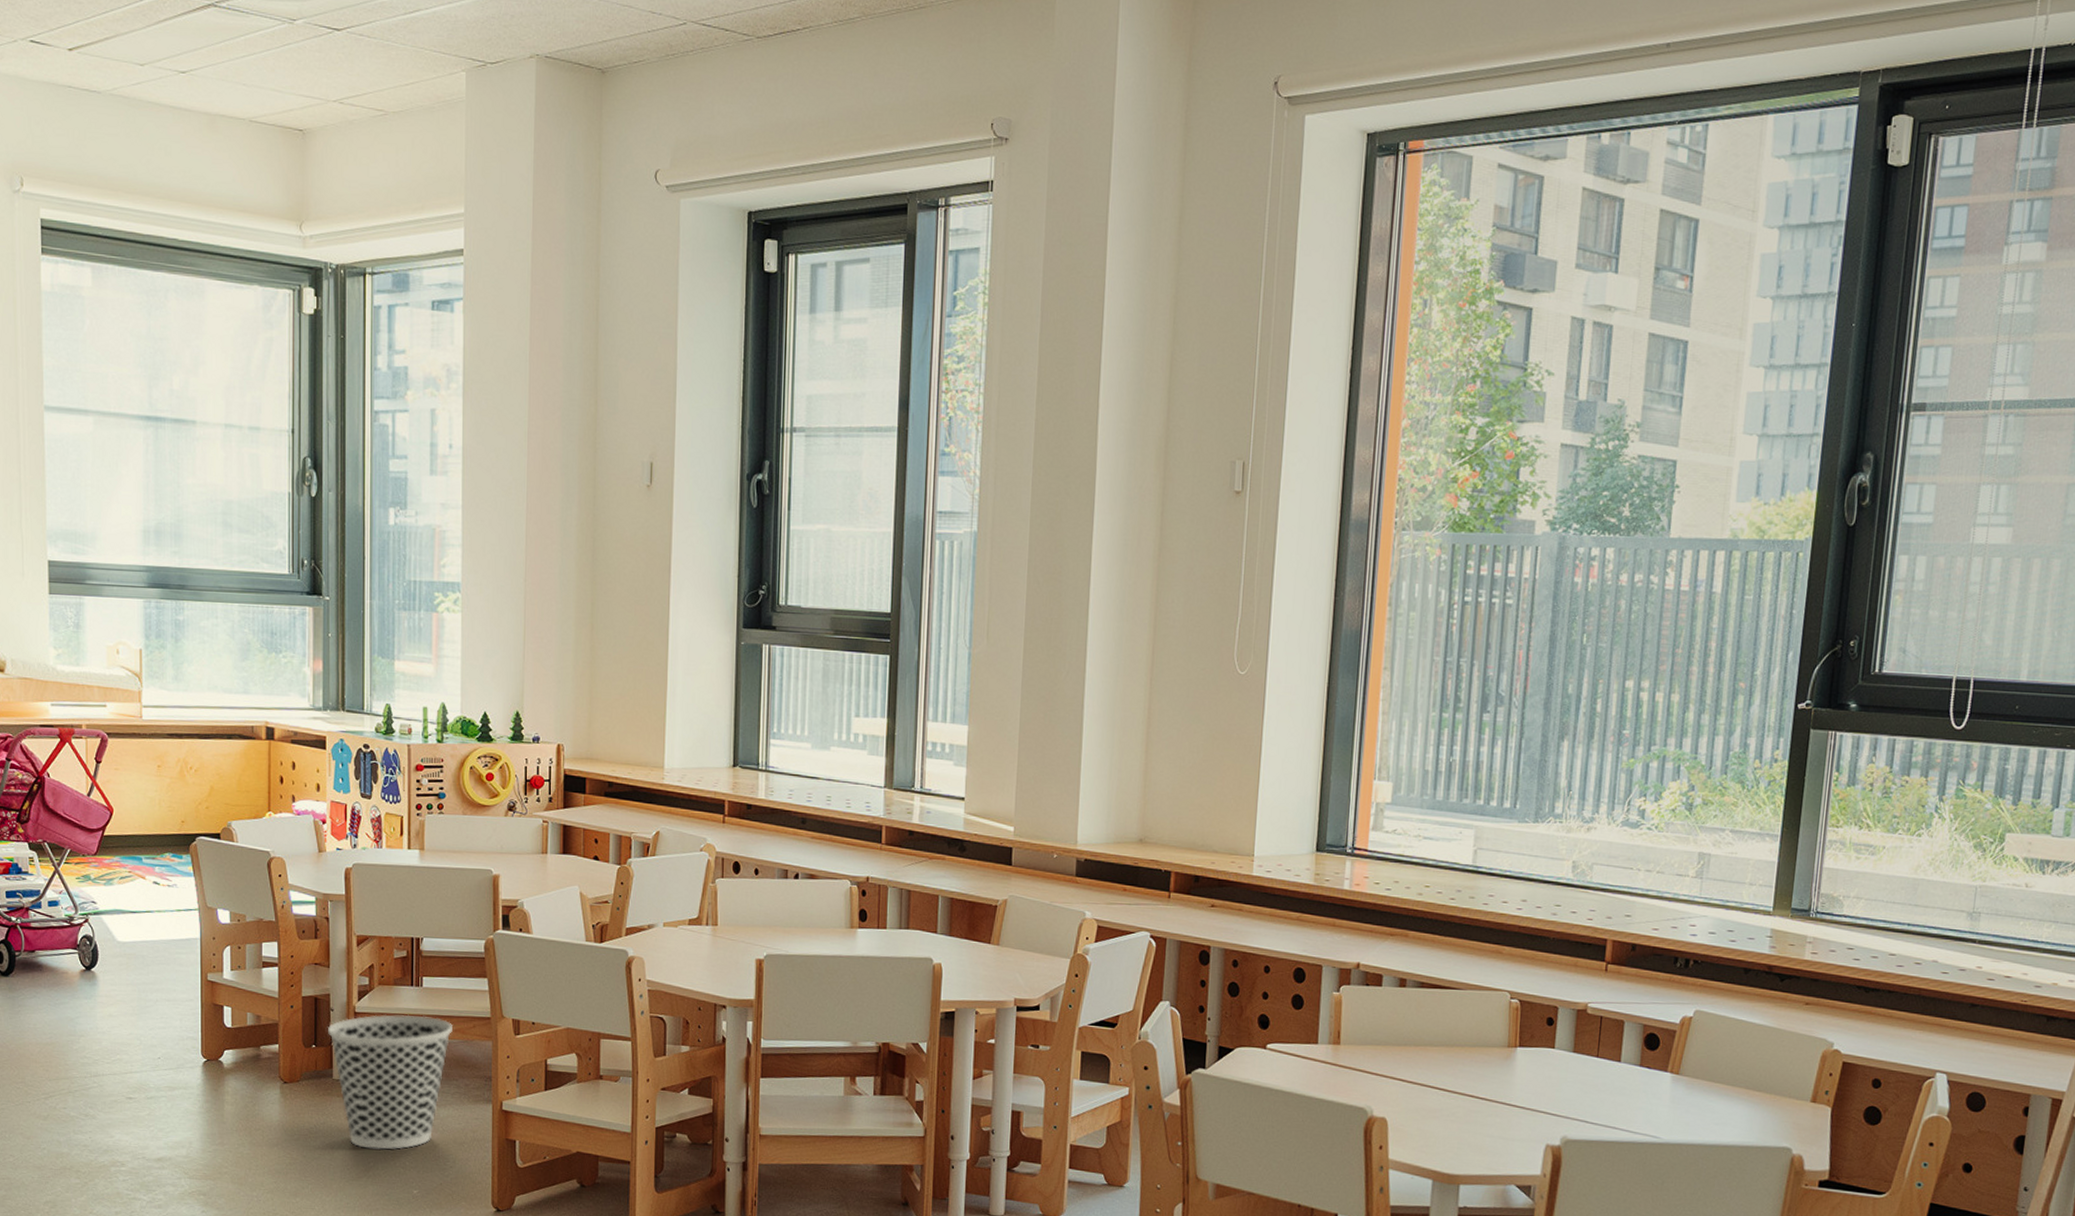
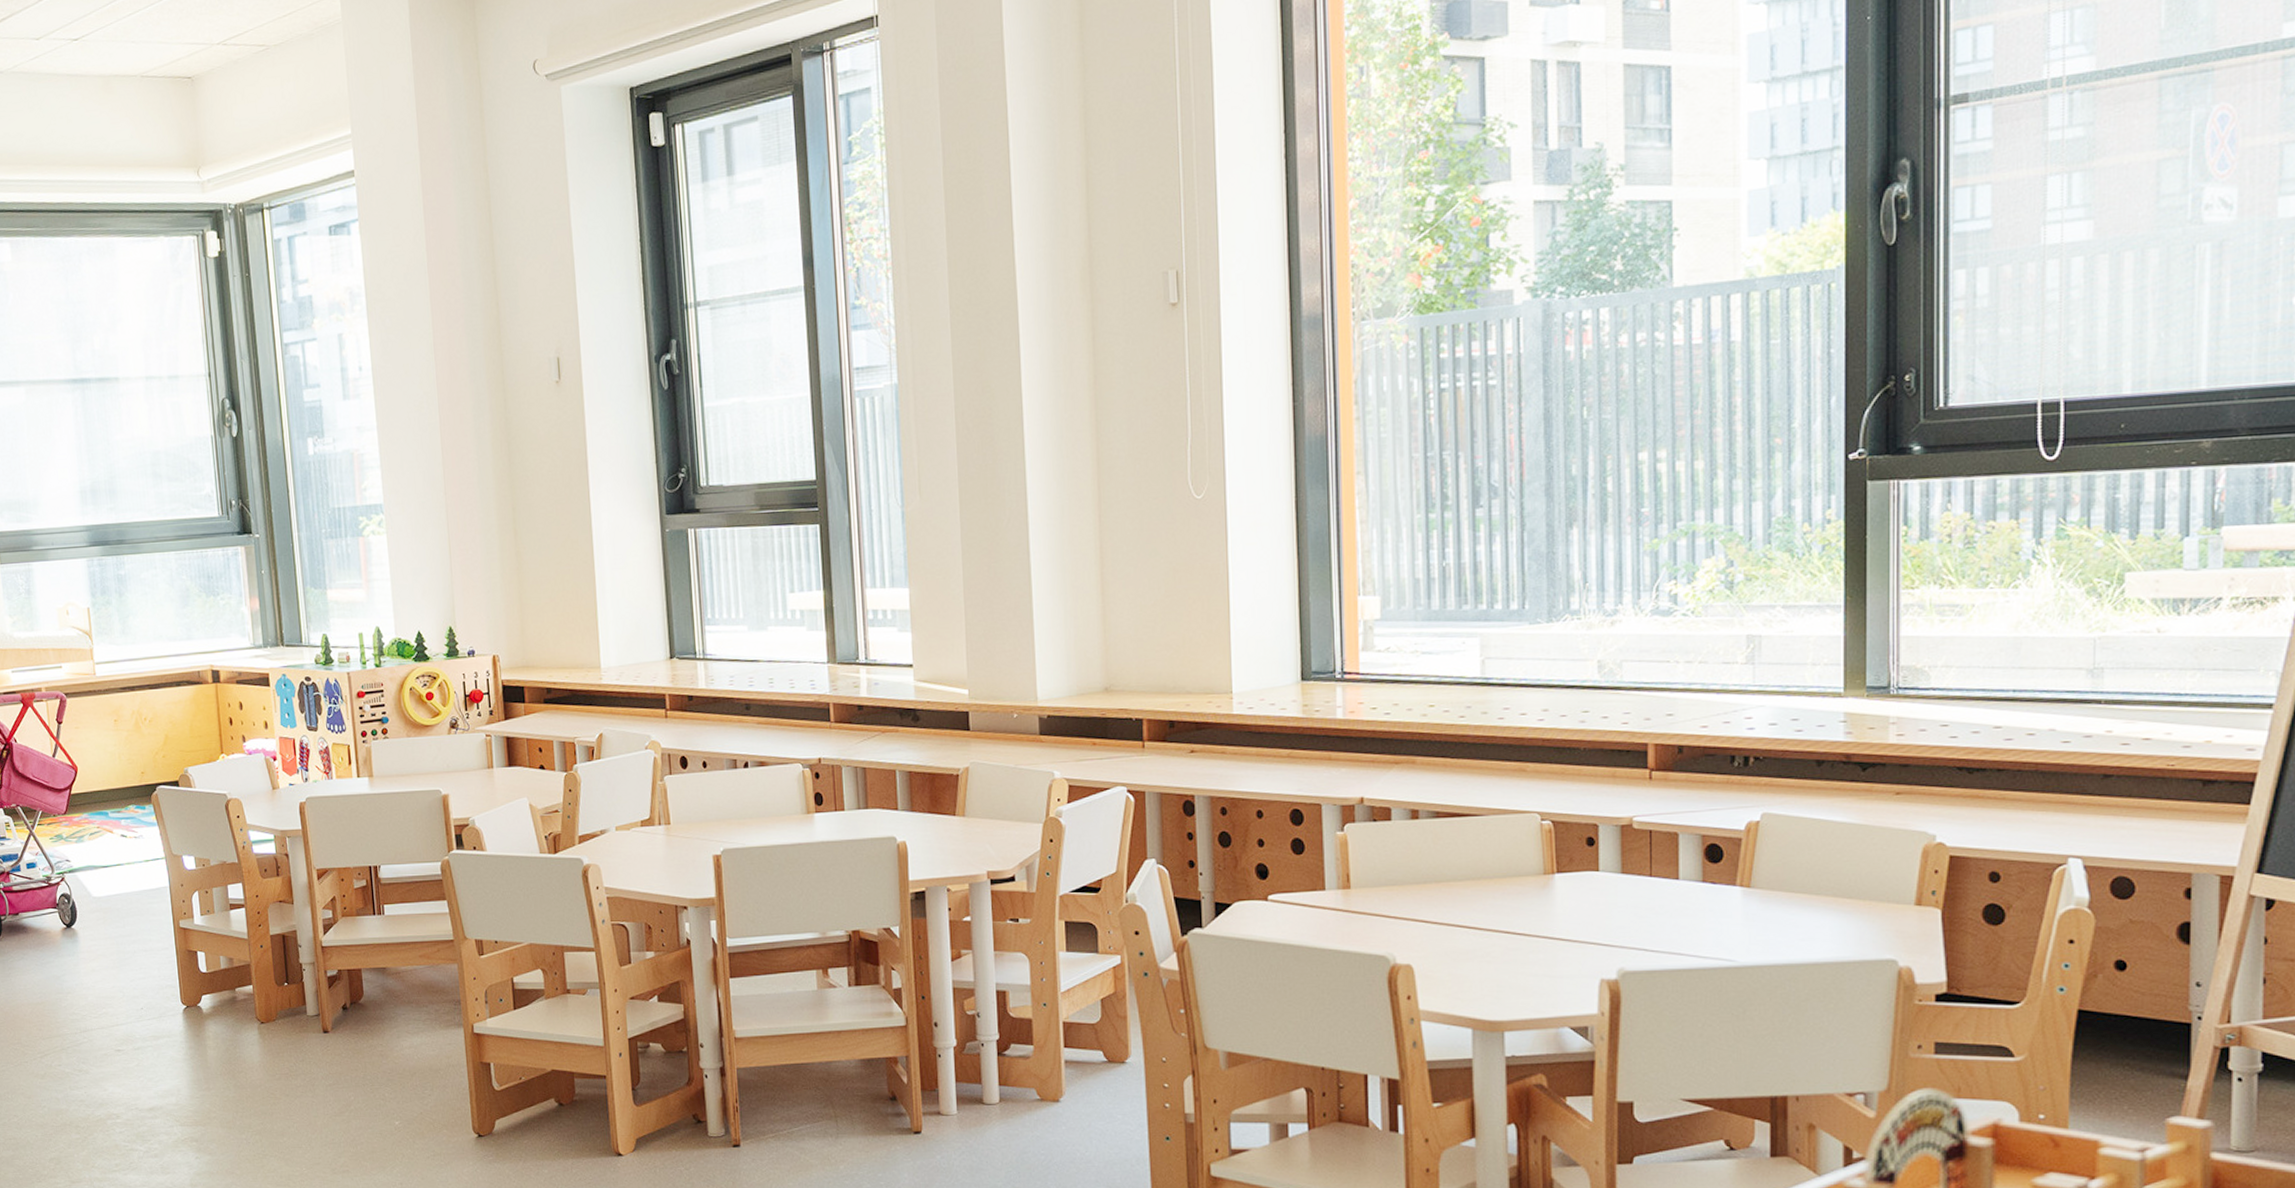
wastebasket: present [328,1014,452,1150] -> none [298,943,418,1083]

